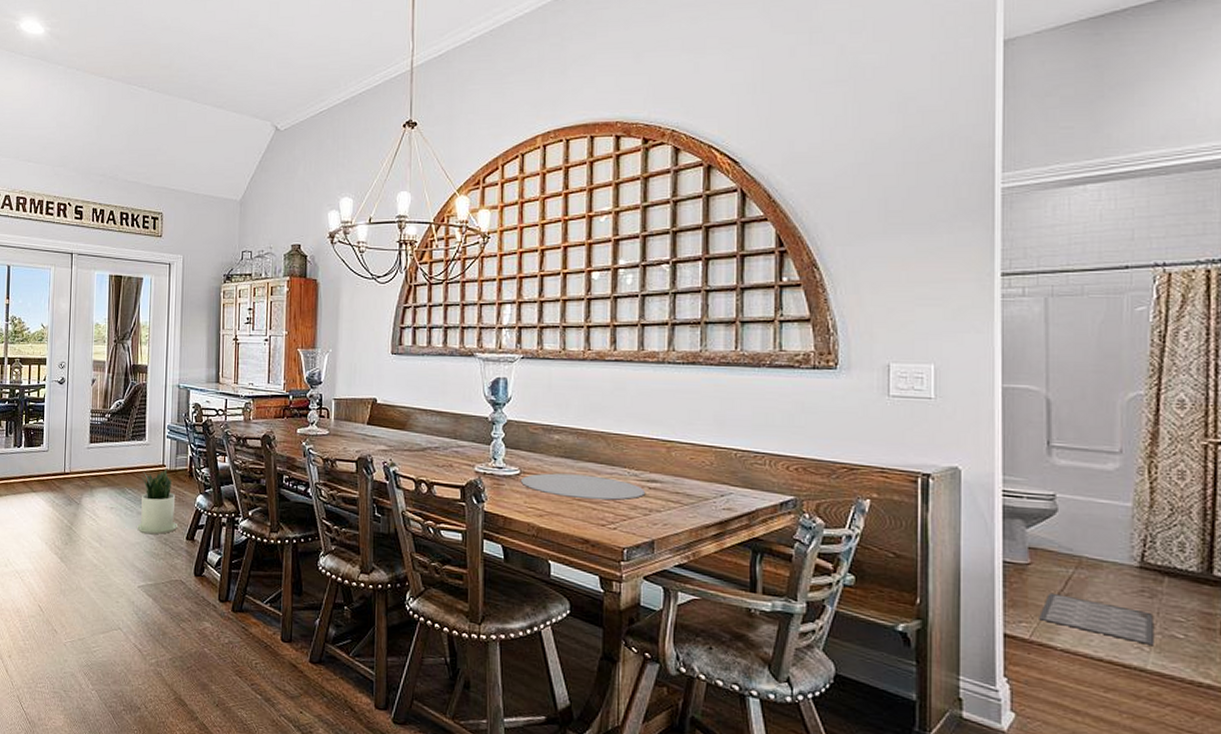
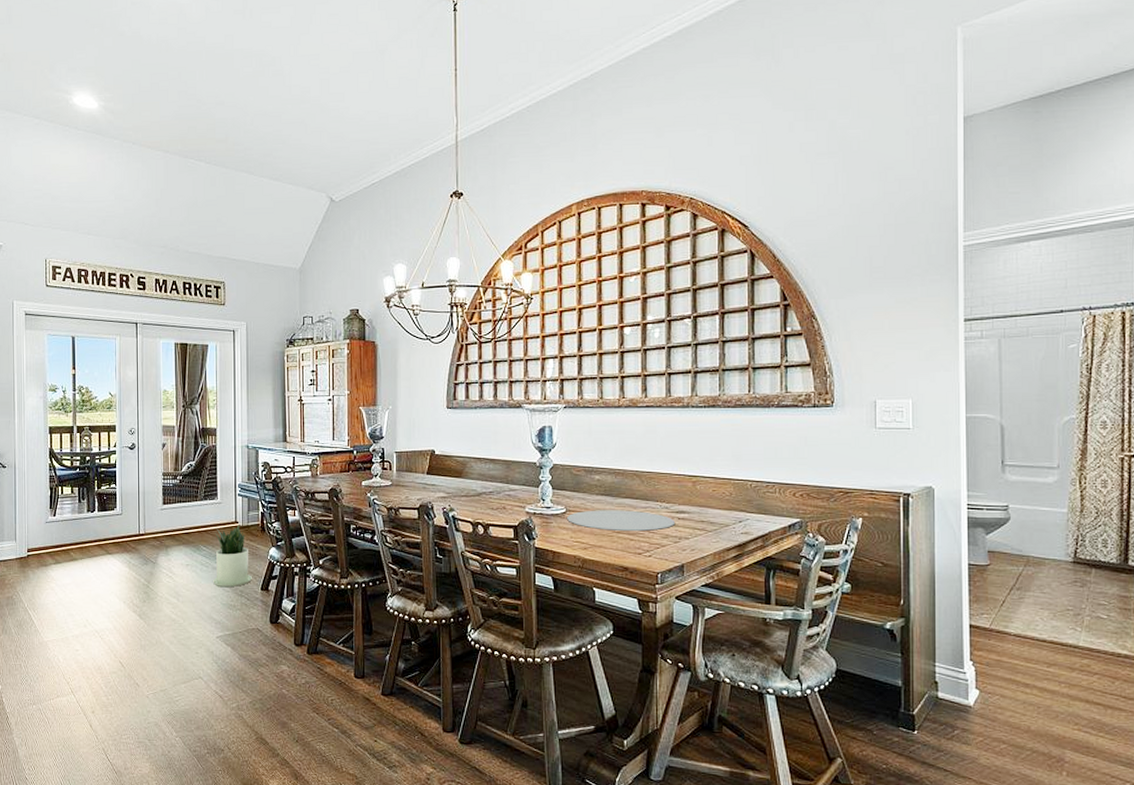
bath mat: present [1039,592,1154,645] -> none [997,587,1084,625]

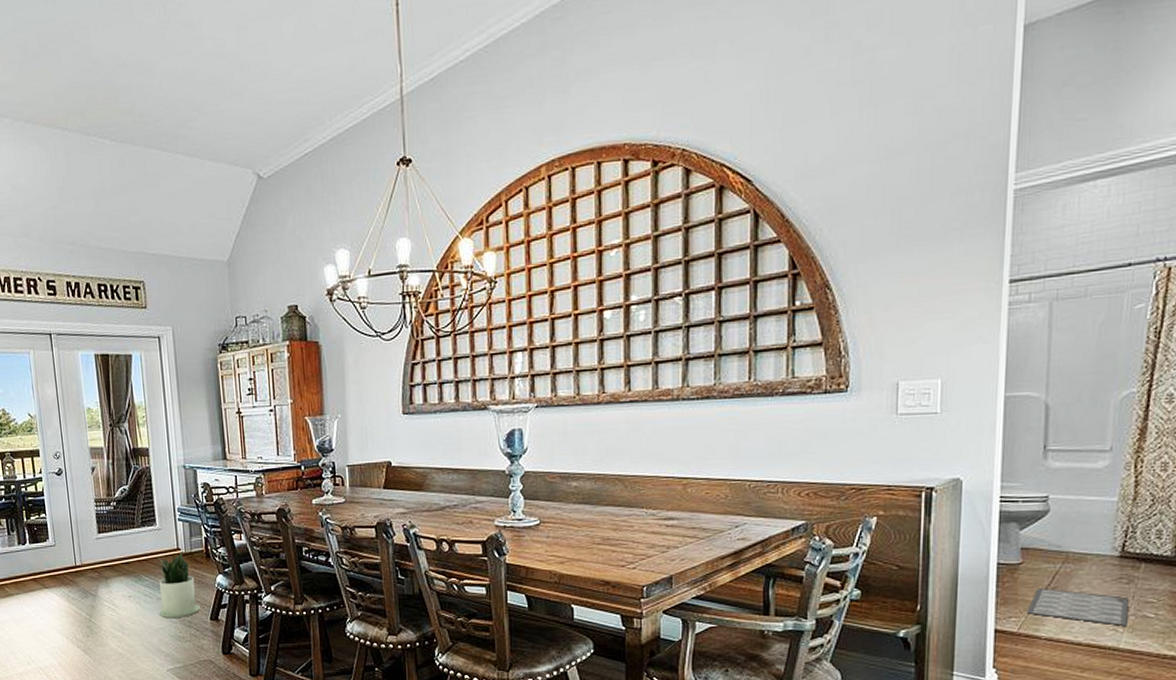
placemat: present [566,510,676,532] -> none [540,519,663,543]
bath mat: none [997,587,1084,625] -> present [1027,588,1129,626]

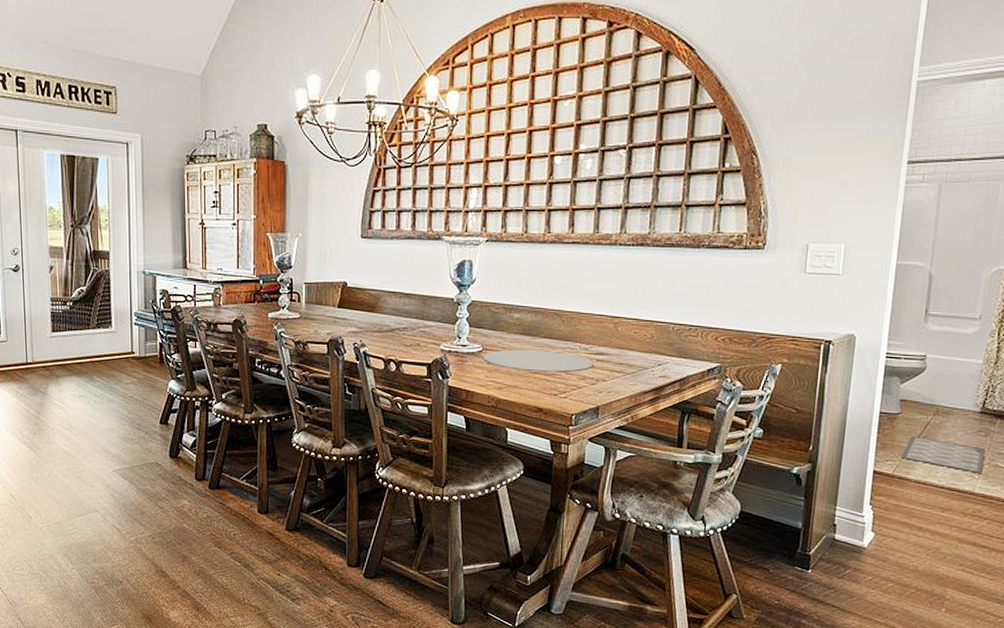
planter: present [156,552,201,618] -> none [108,355,151,420]
placemat: none [540,519,663,543] -> present [482,349,594,373]

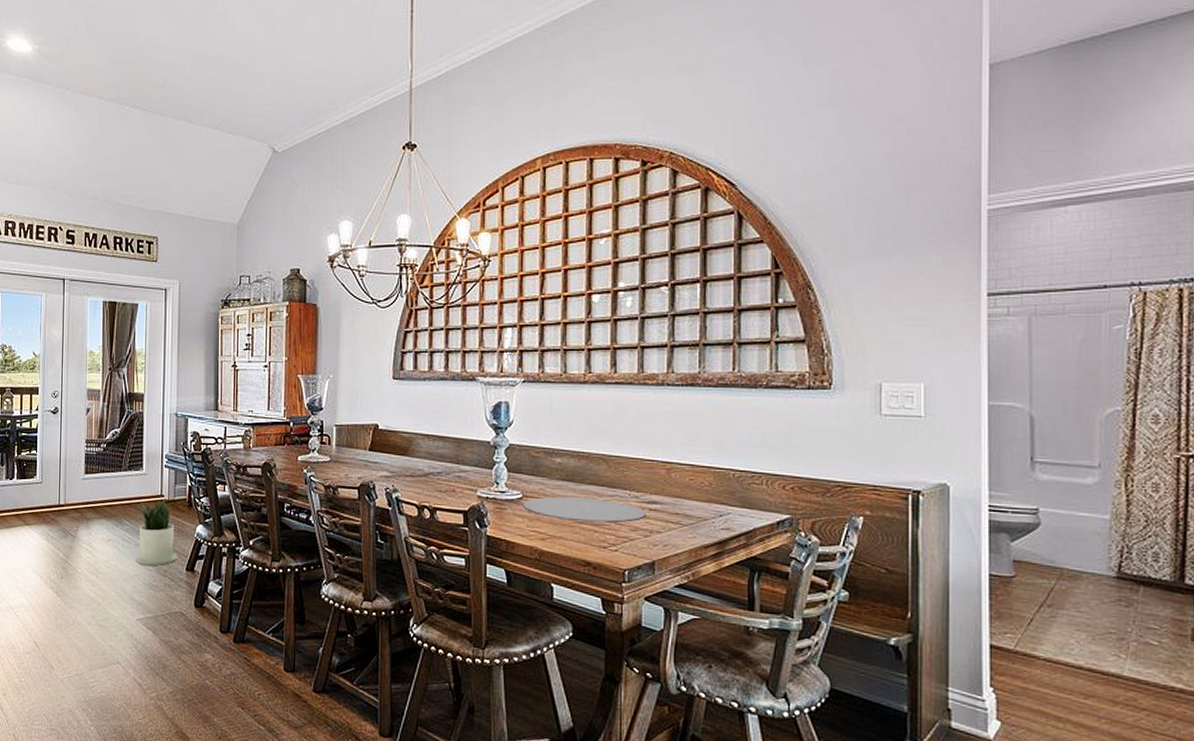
planter: none [108,355,151,420] -> present [135,498,178,566]
bath mat: present [901,436,986,473] -> none [1023,604,1130,652]

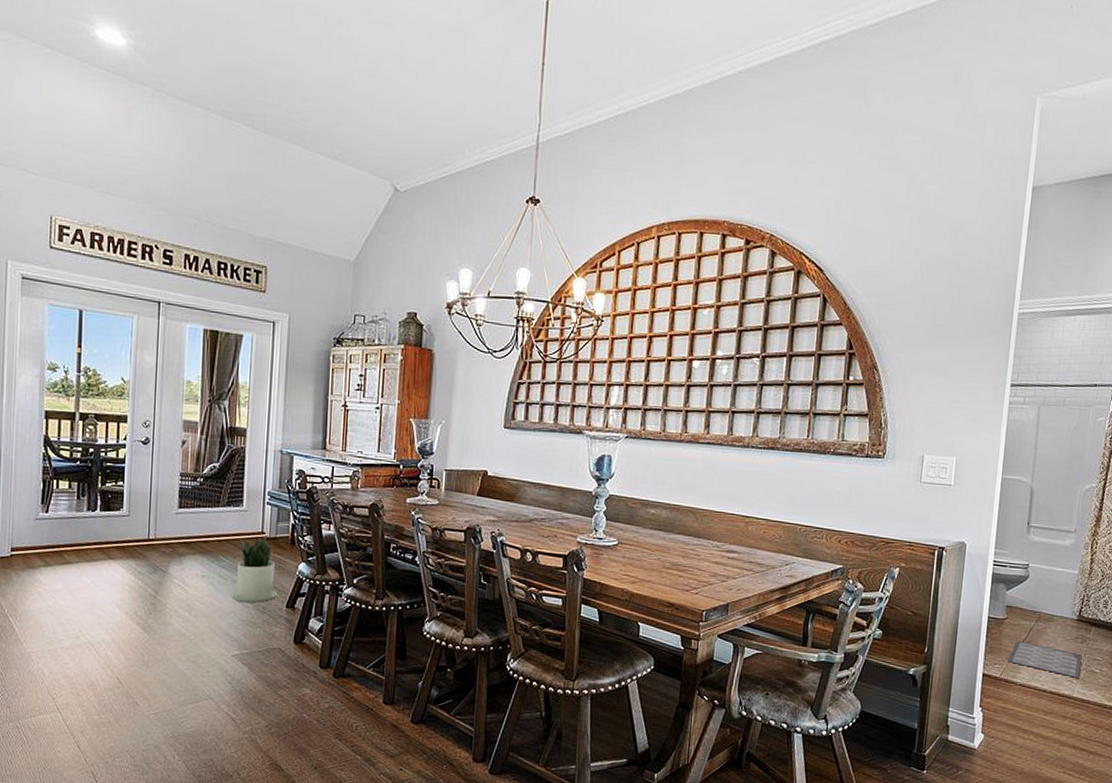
placemat: present [522,496,646,523] -> none [617,544,725,569]
bath mat: none [1023,604,1130,652] -> present [1008,640,1082,678]

